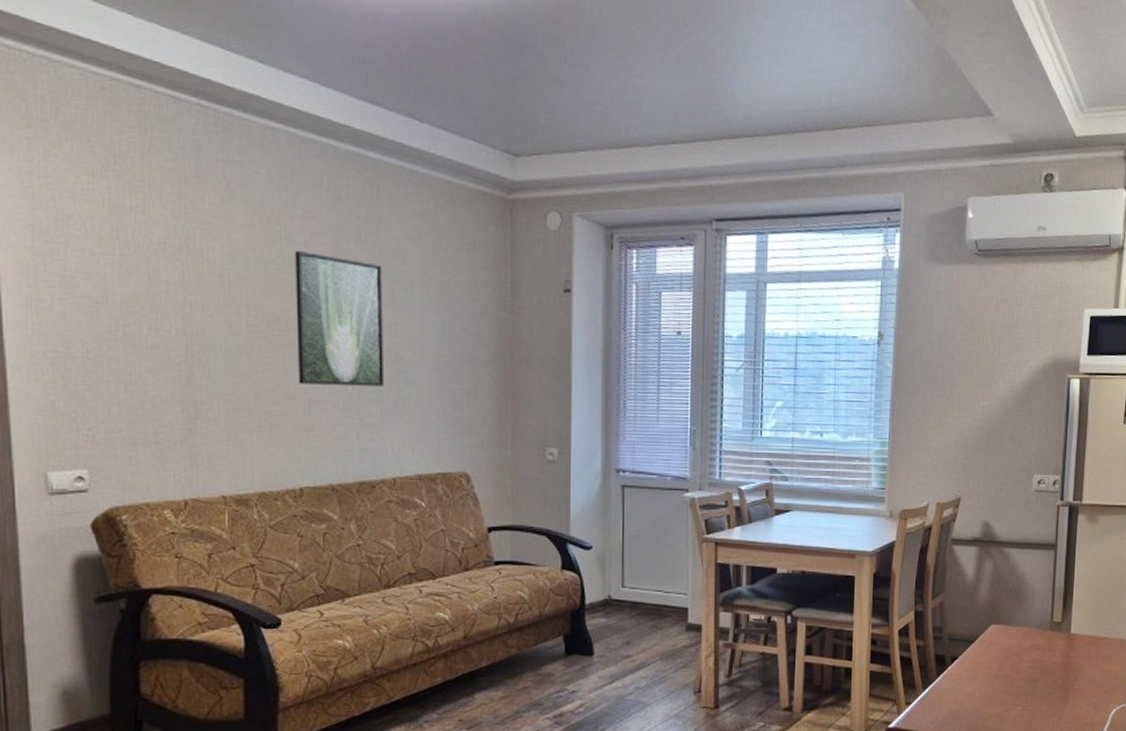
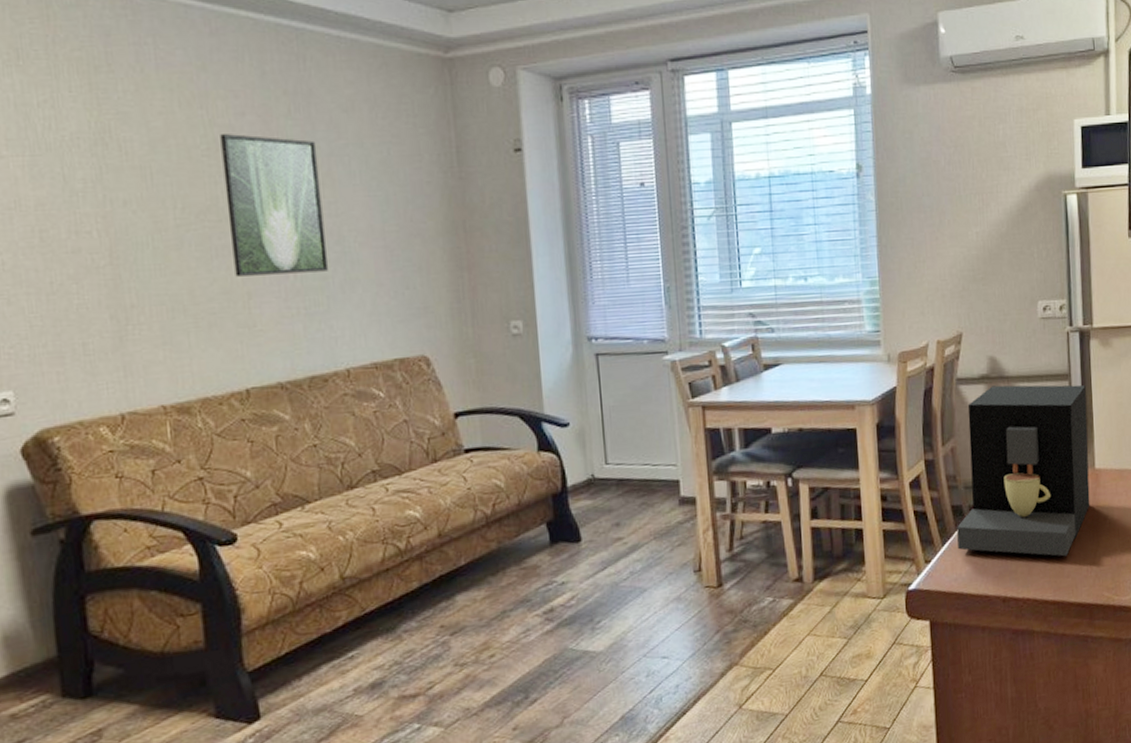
coffee maker: none [937,549,1070,711] -> present [957,385,1090,557]

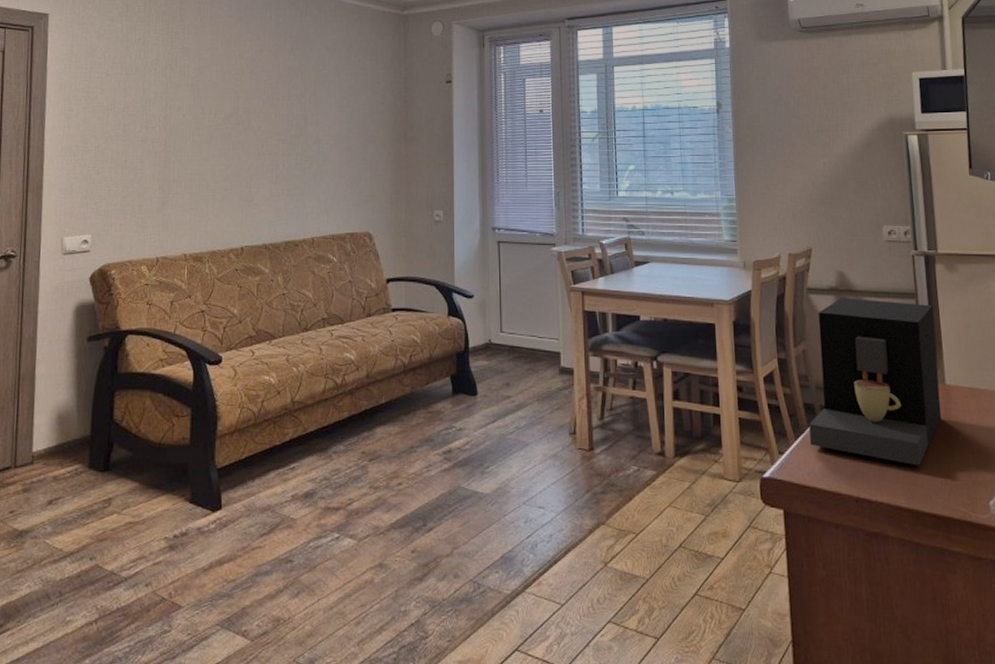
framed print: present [220,134,329,277] -> none [243,64,308,164]

